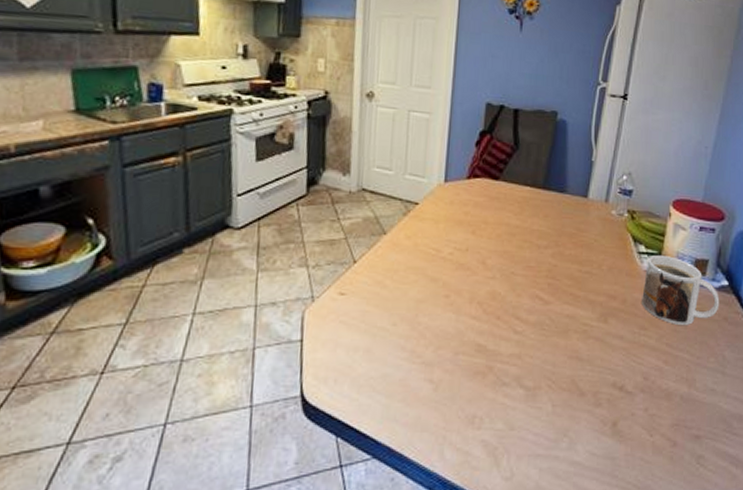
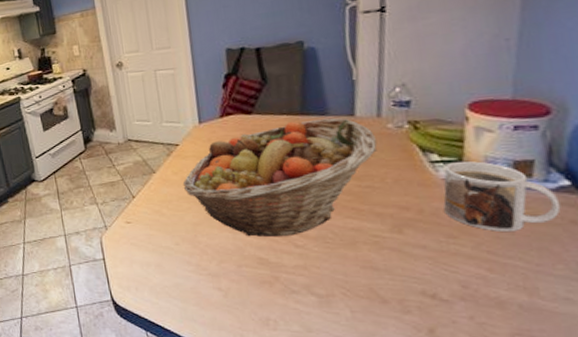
fruit basket: none [415,194,602,320] -> present [183,117,378,237]

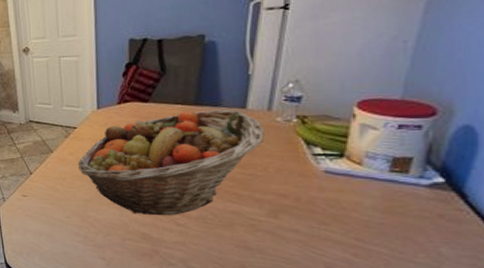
mug: present [443,161,561,231] -> none [320,156,431,221]

